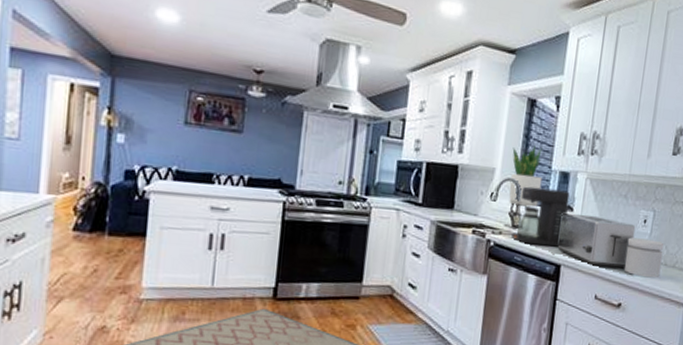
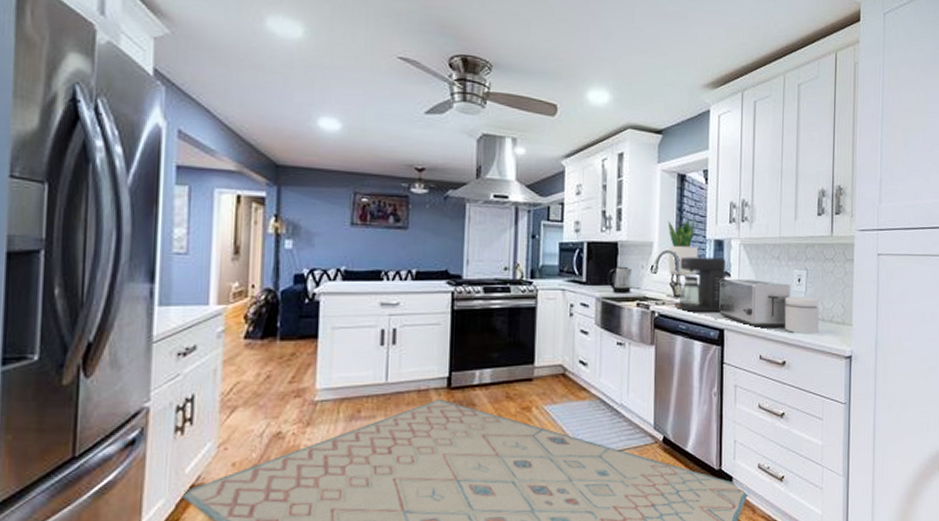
kettle: none [443,190,471,219] -> present [606,266,632,293]

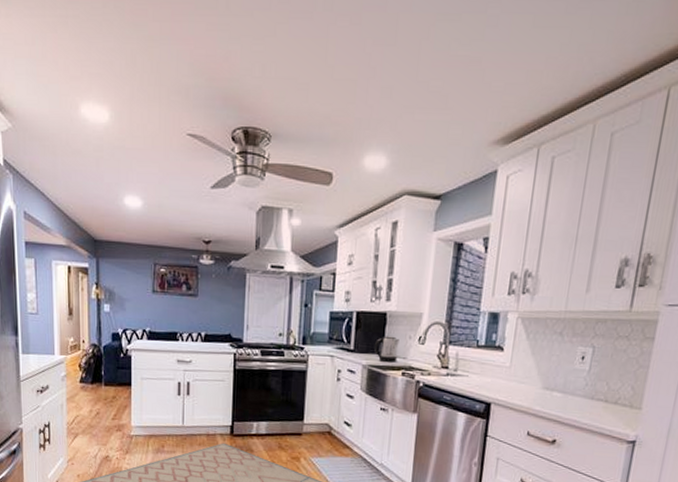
planter: present [667,218,699,276] -> none [437,289,471,349]
coffee maker: present [672,256,726,312] -> none [439,329,500,386]
toaster: present [719,278,791,327] -> none [487,352,573,406]
jar: present [784,297,820,334] -> none [558,374,604,415]

